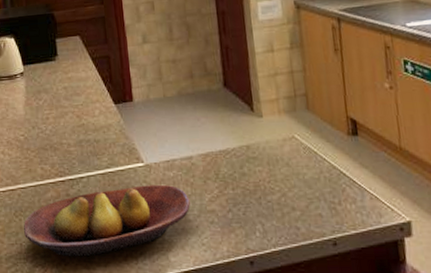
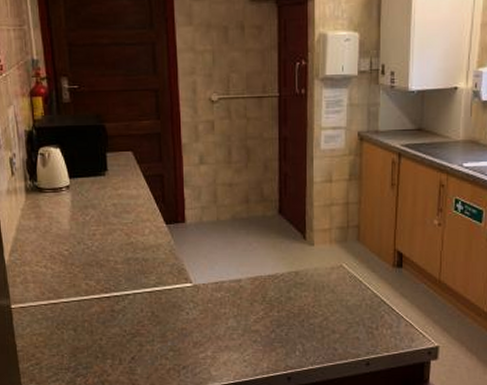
fruit bowl: present [23,184,190,257] -> none [65,304,235,369]

